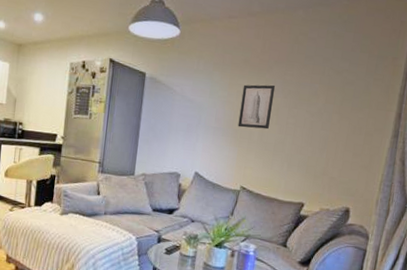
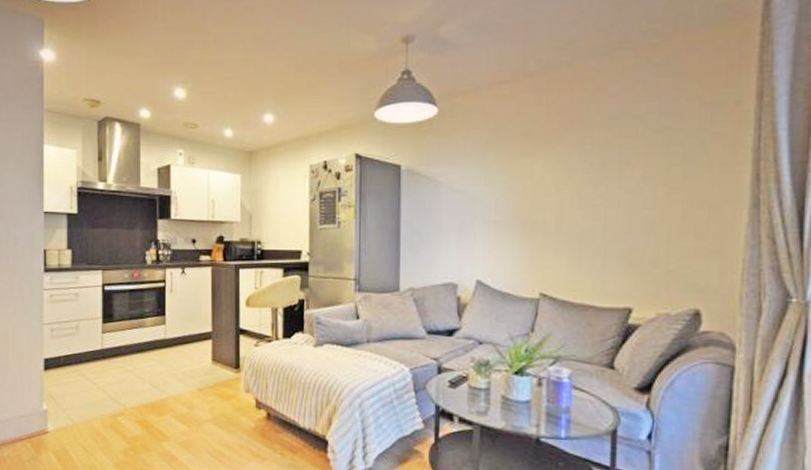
wall art: present [238,84,276,130] -> none [526,160,572,218]

